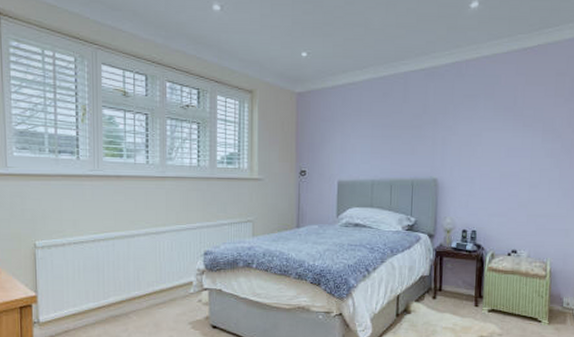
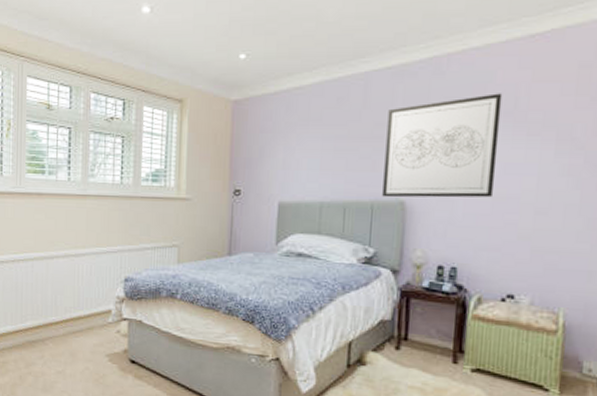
wall art: none [420,93,506,176] -> present [382,93,503,198]

